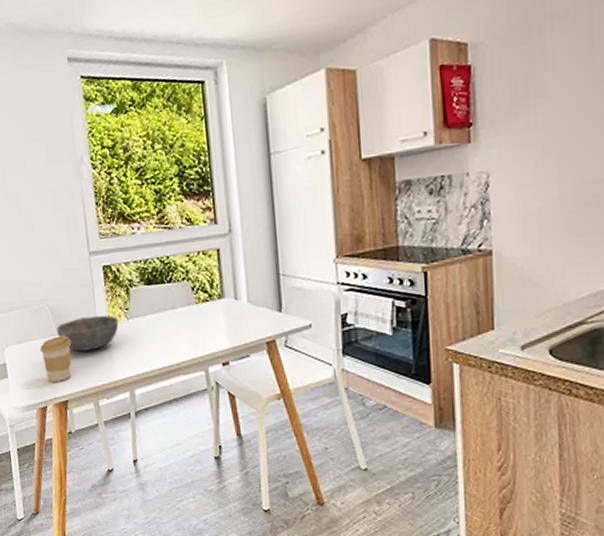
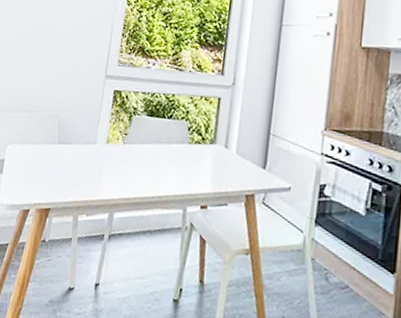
coffee cup: present [40,336,72,382] -> none [37,145,68,189]
bowl: present [56,315,119,352] -> none [58,132,116,166]

